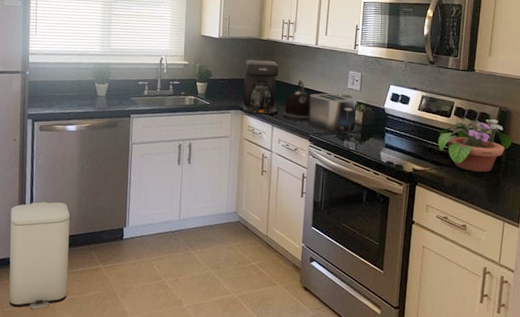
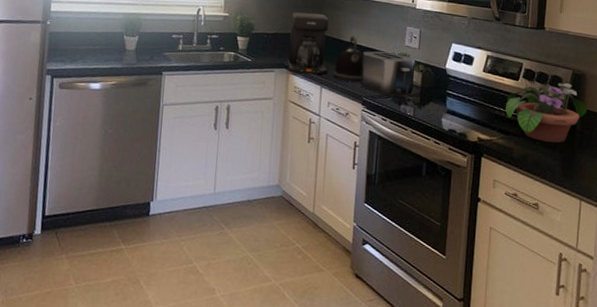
pedal bin: present [8,201,71,310] -> none [14,170,90,298]

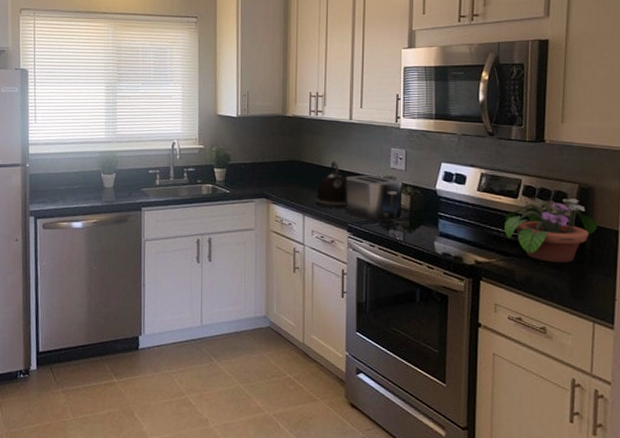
coffee maker: present [287,12,329,75] -> none [267,140,309,203]

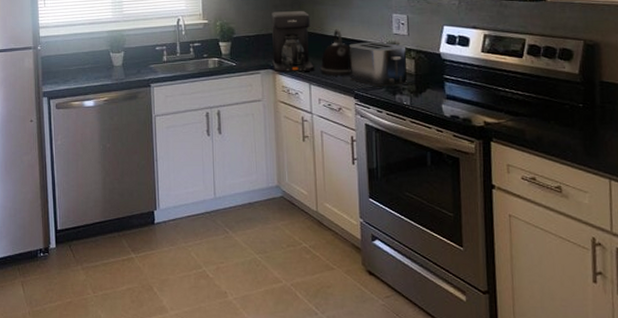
coffee maker: none [267,140,309,203] -> present [270,11,314,73]
potted flower: present [505,194,598,262] -> none [511,51,606,120]

